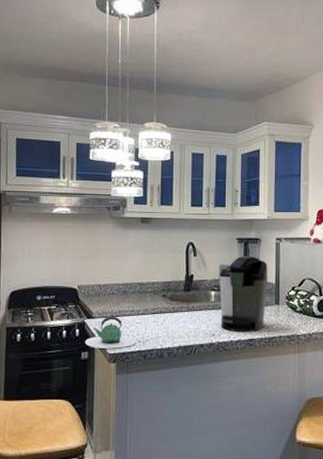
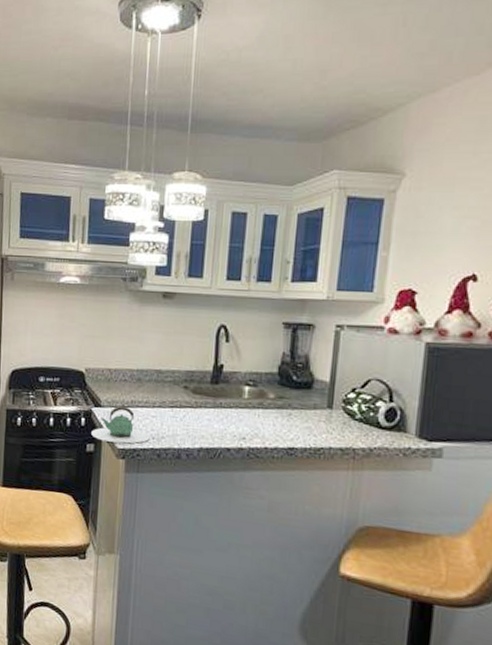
coffee maker: present [218,255,269,332] -> none [253,344,321,439]

